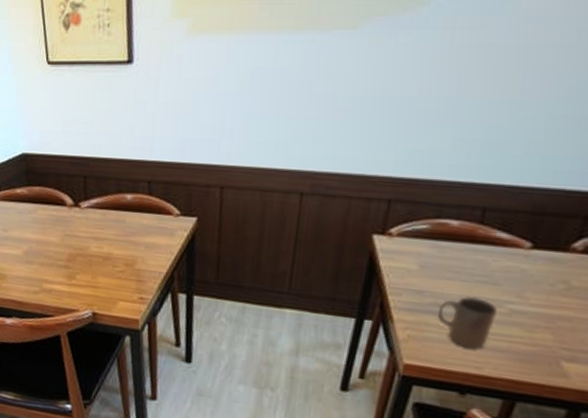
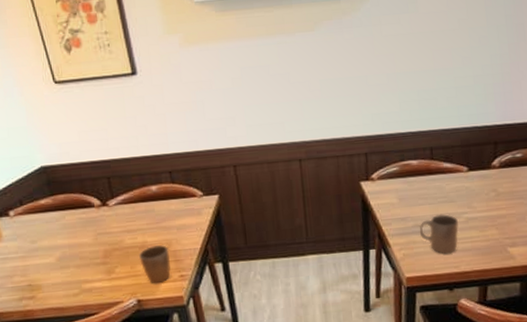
cup: none [102,259,133,300] -> present [139,245,171,283]

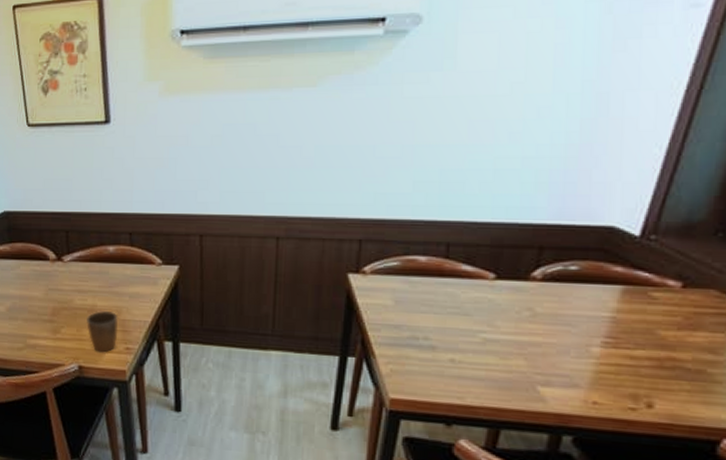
cup: present [419,213,459,254] -> none [416,327,471,380]

